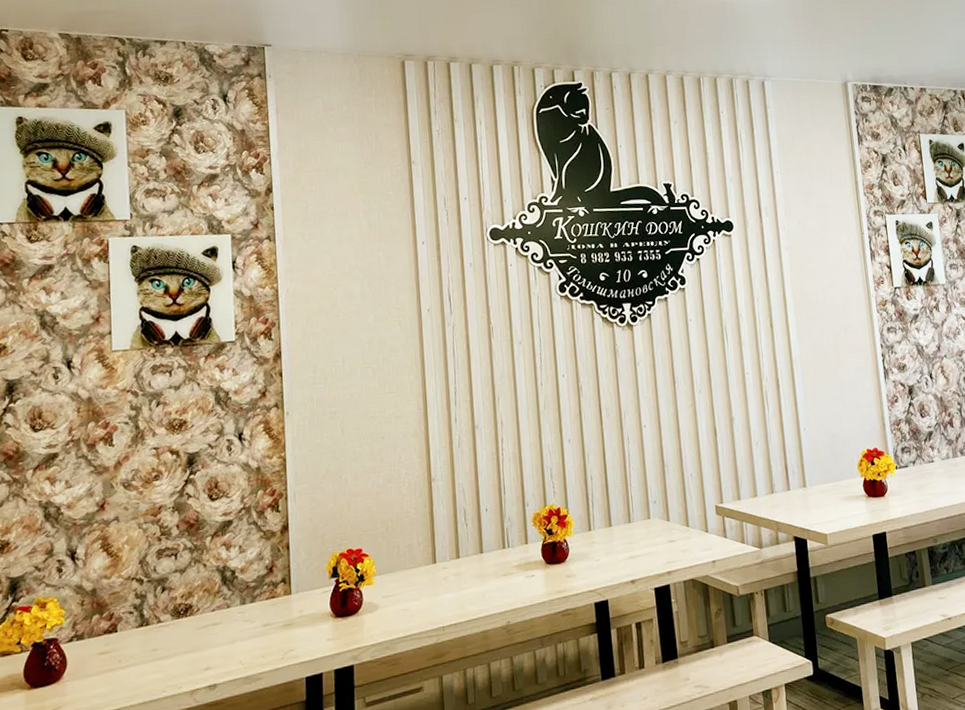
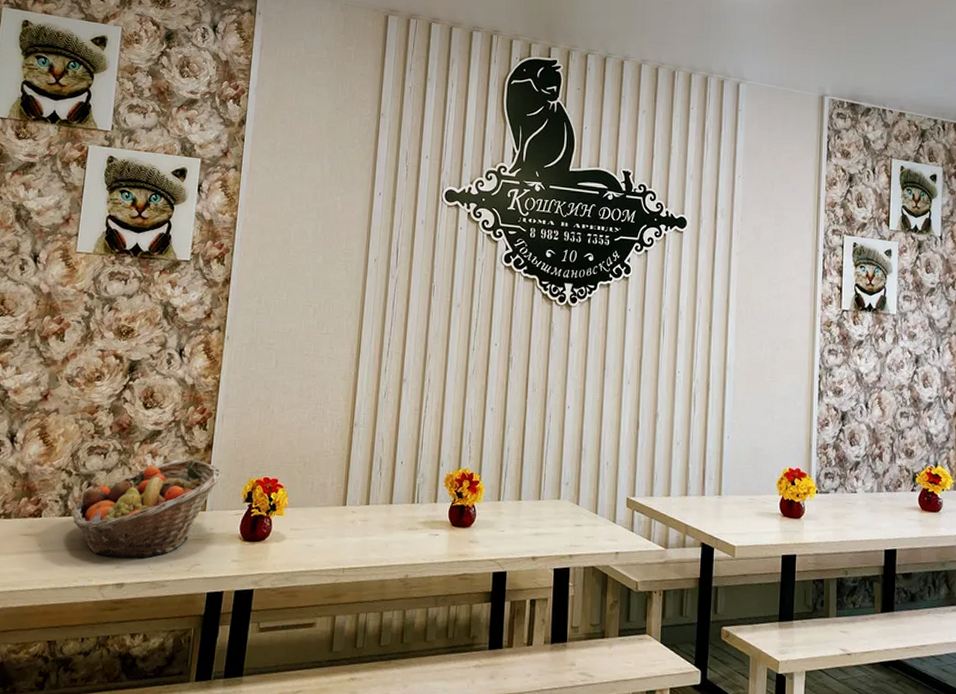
fruit basket: none [150,544,303,660] -> present [72,459,223,559]

